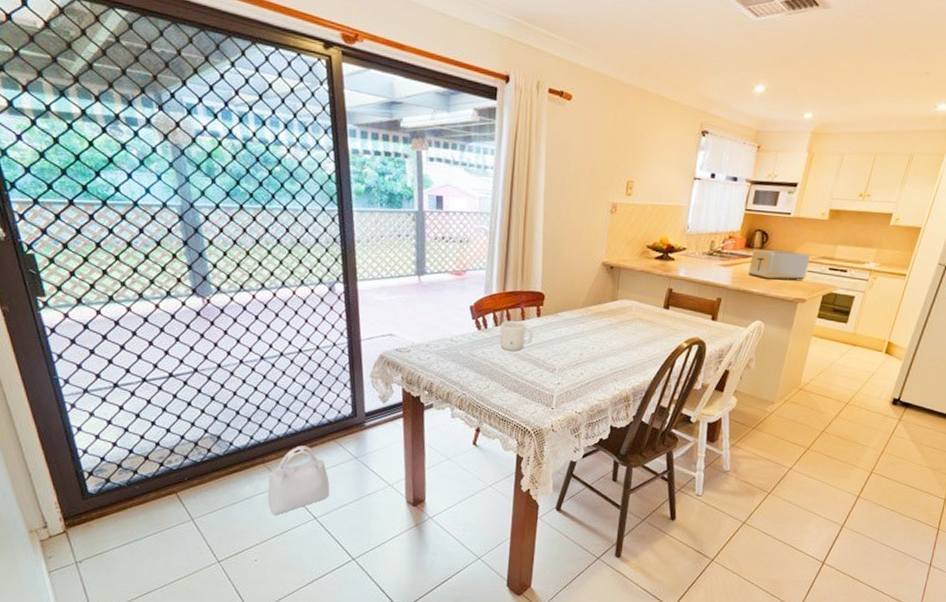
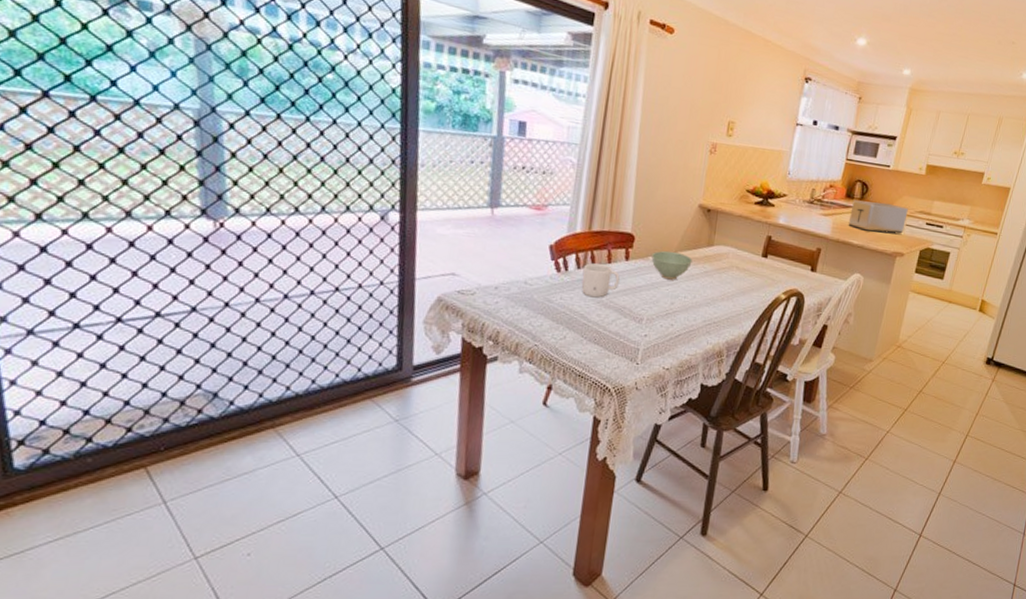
handbag: present [267,445,329,515] -> none [273,405,359,494]
bowl: none [561,306,598,333] -> present [651,251,693,280]

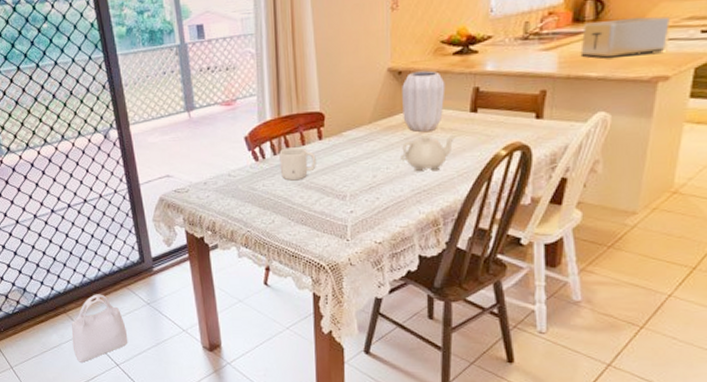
handbag: none [273,405,359,494] -> present [71,294,127,362]
bowl: present [651,251,693,280] -> none [345,123,390,153]
teapot: none [698,271,749,306] -> present [401,135,458,172]
vase: none [705,212,745,269] -> present [402,70,446,133]

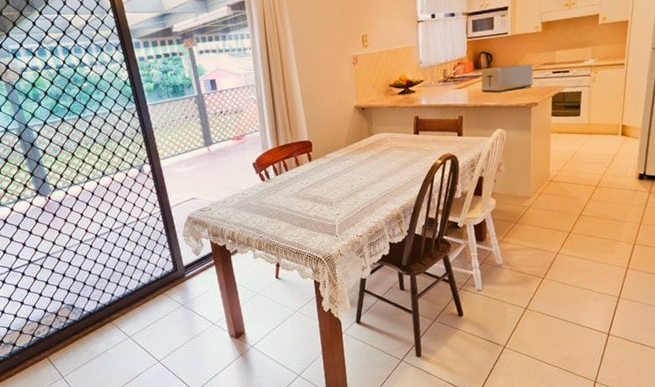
handbag: present [71,294,127,362] -> none [117,302,166,364]
mug: present [279,147,316,181] -> none [280,168,309,195]
teapot: present [401,135,458,172] -> none [369,152,407,180]
vase: present [402,70,446,133] -> none [365,106,396,151]

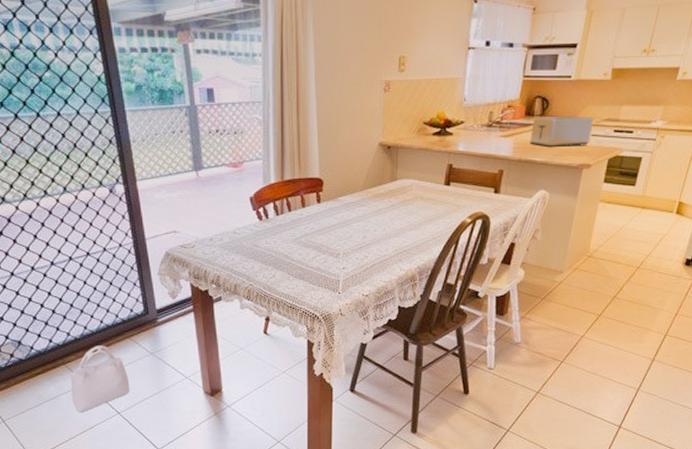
handbag: none [117,302,166,364] -> present [70,345,129,412]

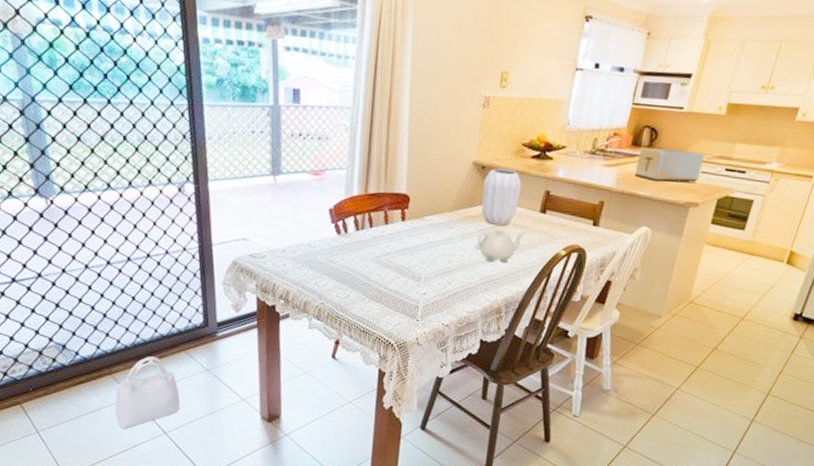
teapot: none [387,203,434,235] -> present [475,229,527,263]
vase: none [390,147,426,201] -> present [481,168,522,226]

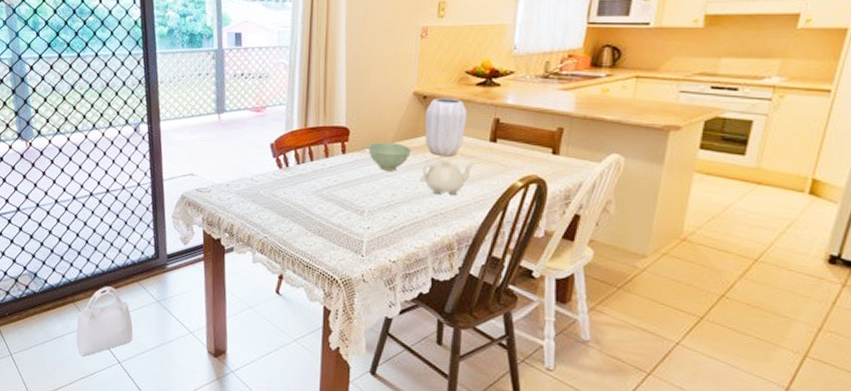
bowl: none [427,210,468,239] -> present [368,142,411,171]
toaster: present [634,147,704,183] -> none [597,67,682,105]

